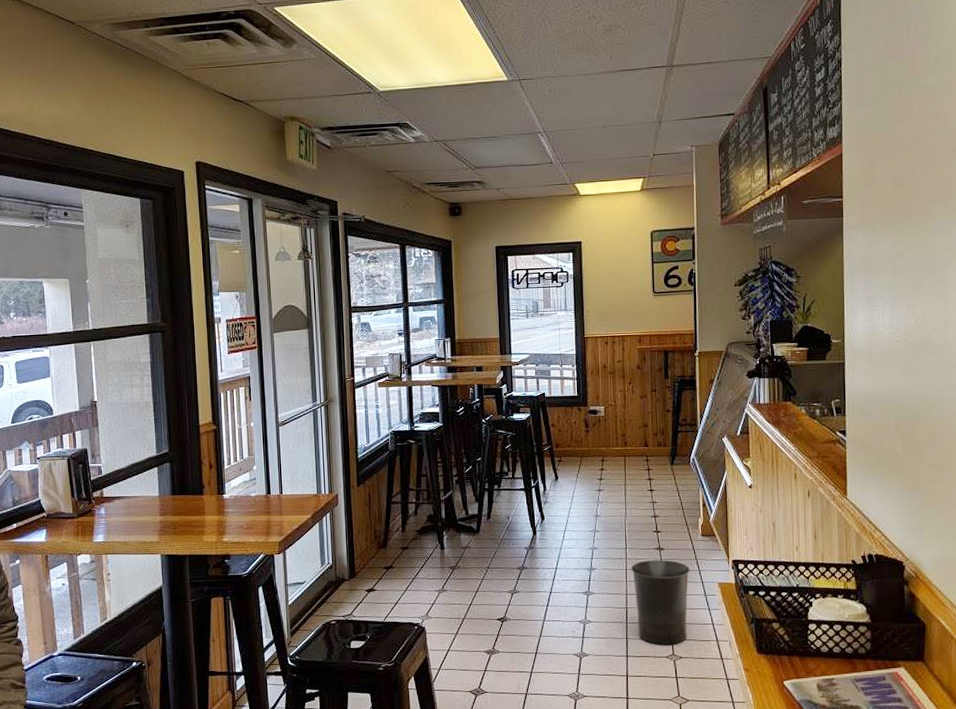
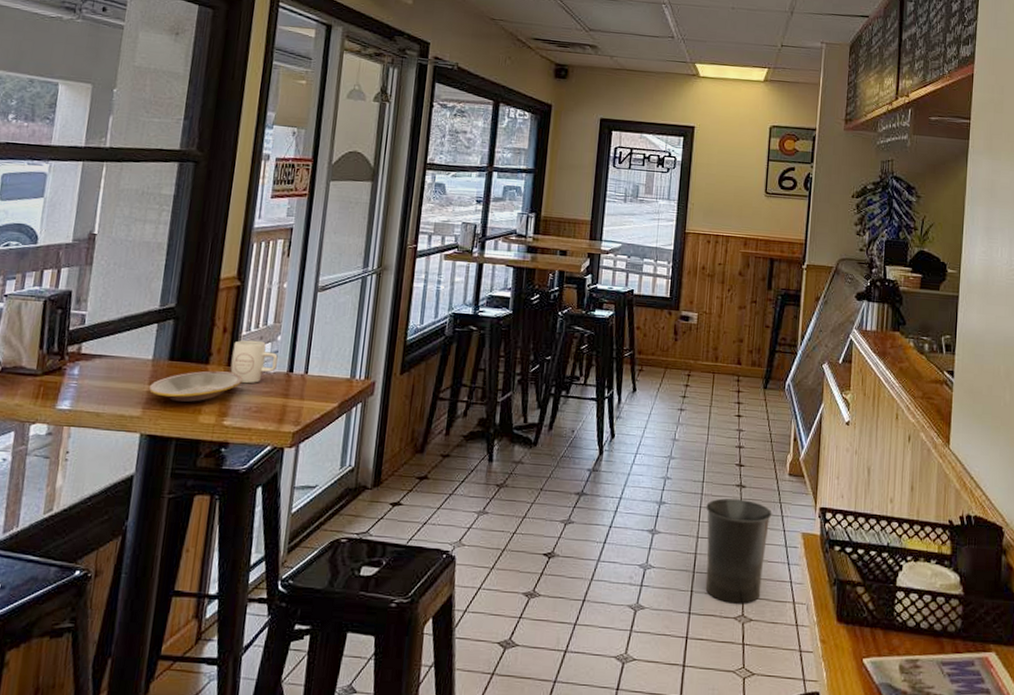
plate: none [160,499,233,527] -> present [148,370,244,403]
mug: none [220,471,257,507] -> present [230,340,278,384]

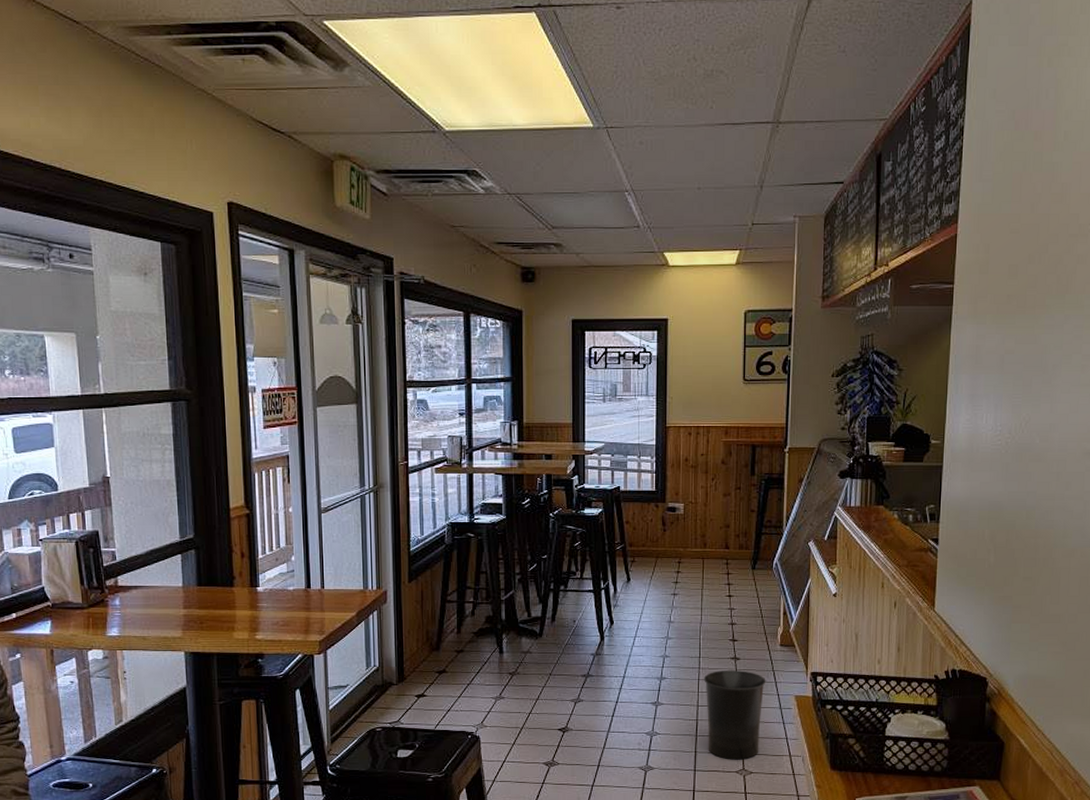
plate: present [148,370,244,403] -> none [184,592,267,622]
mug: present [230,340,278,384] -> none [253,562,295,602]

